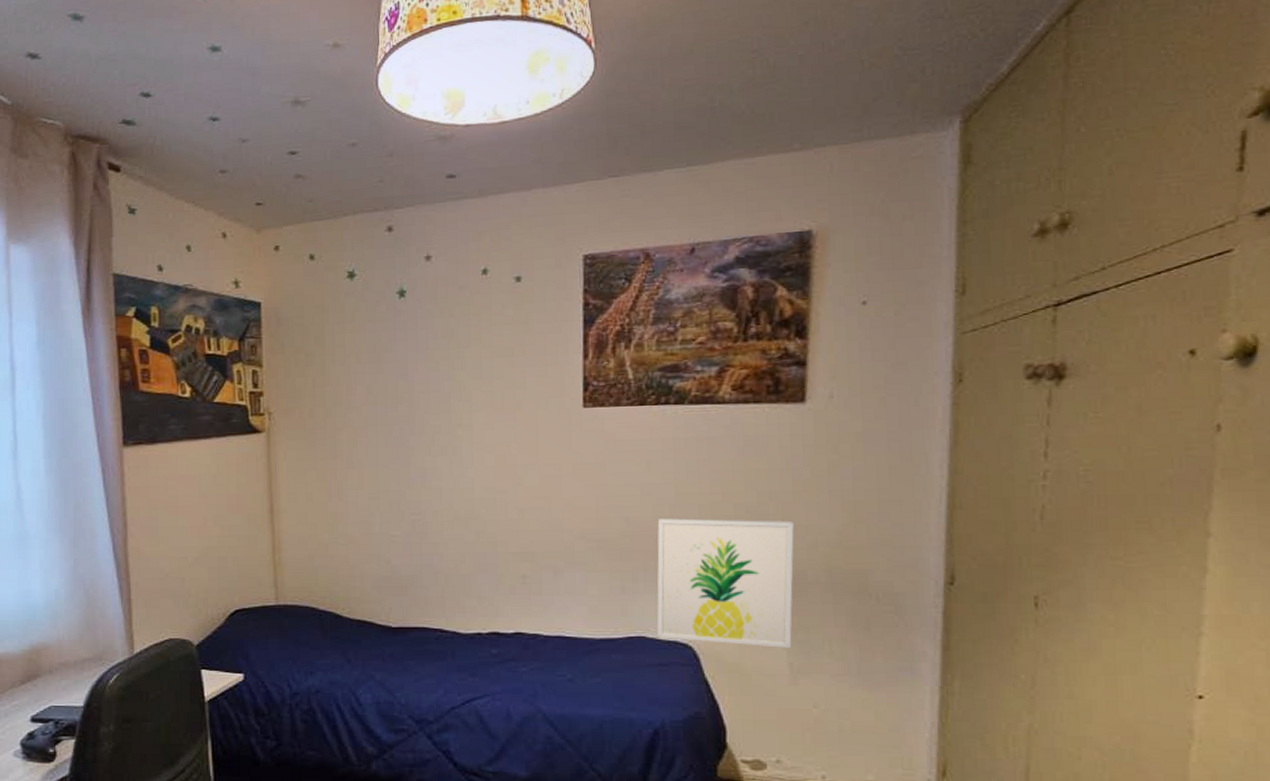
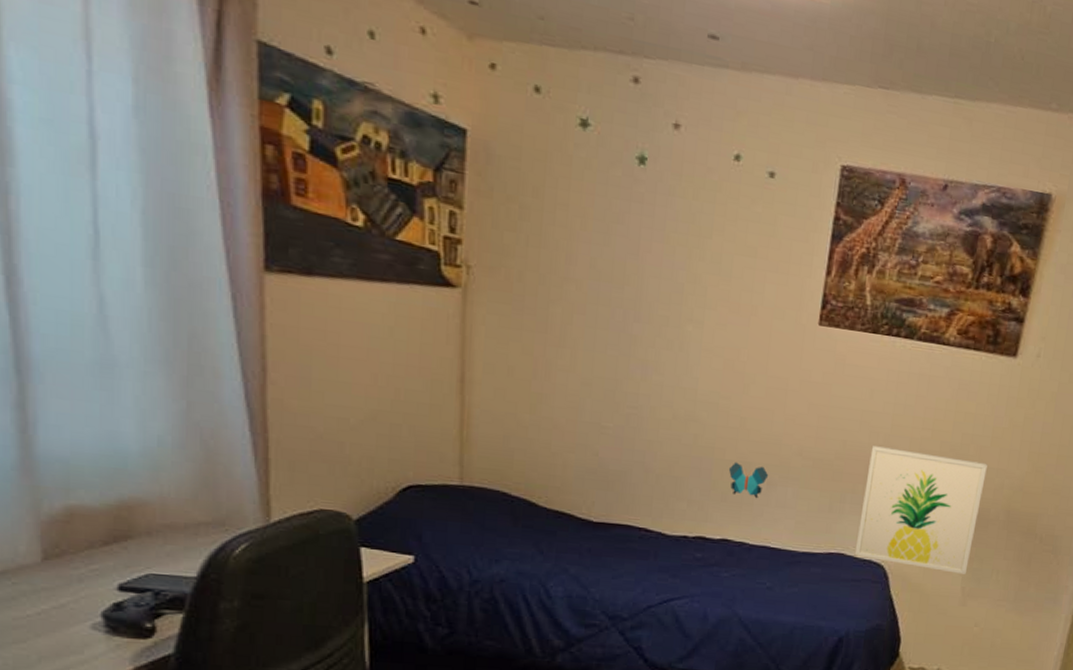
decorative butterfly: none [513,553,554,588] -> present [728,461,769,499]

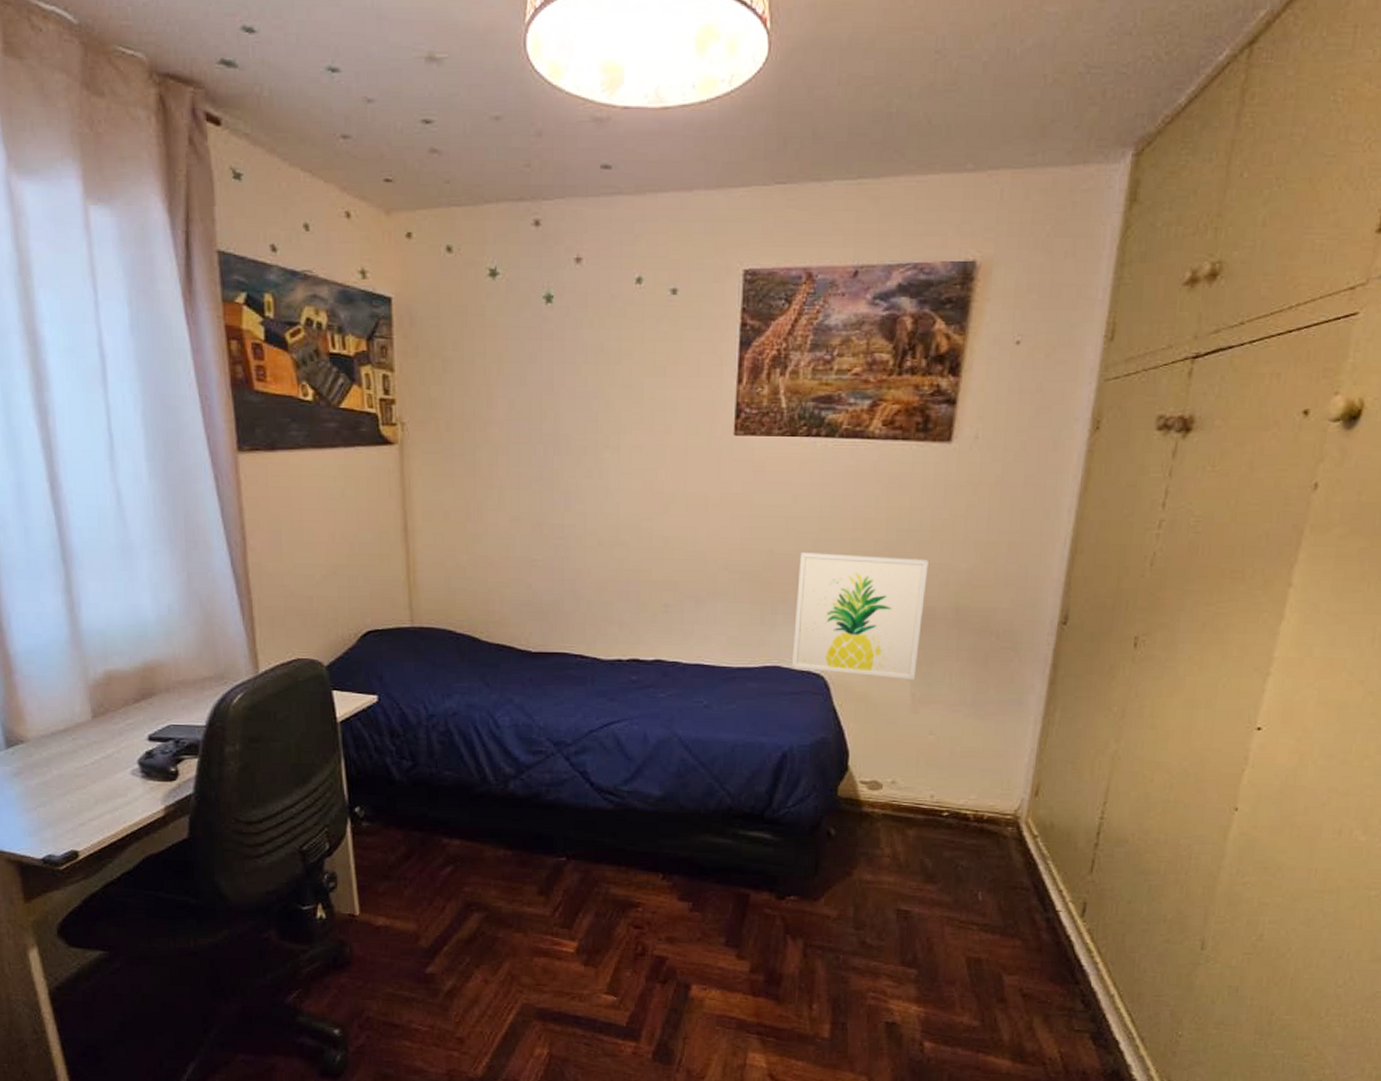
decorative butterfly: present [728,461,769,499] -> none [656,582,697,617]

